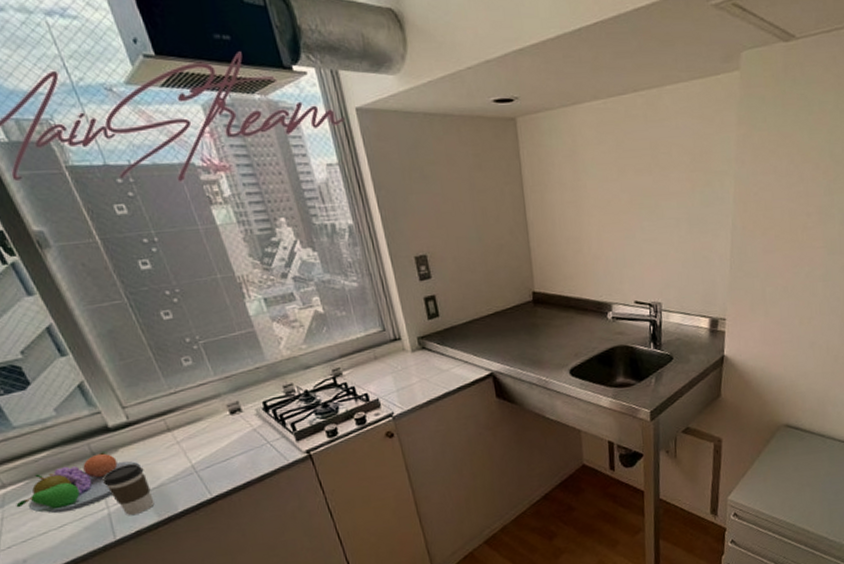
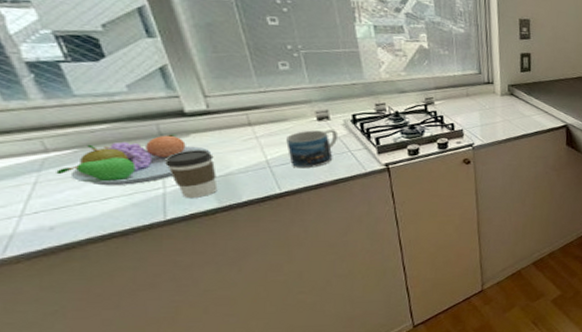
mug: none [205,421,254,469] -> present [286,129,337,169]

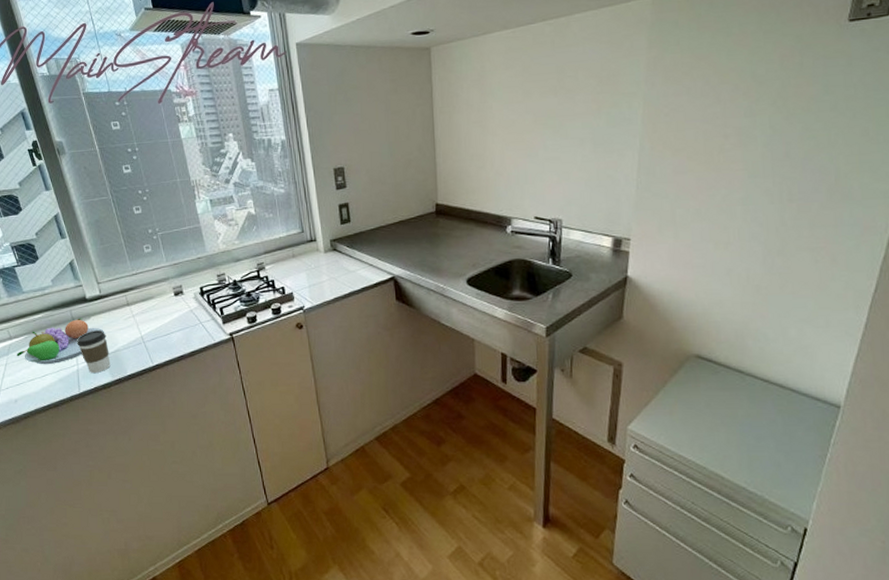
mug: present [286,129,337,169] -> none [154,302,190,342]

